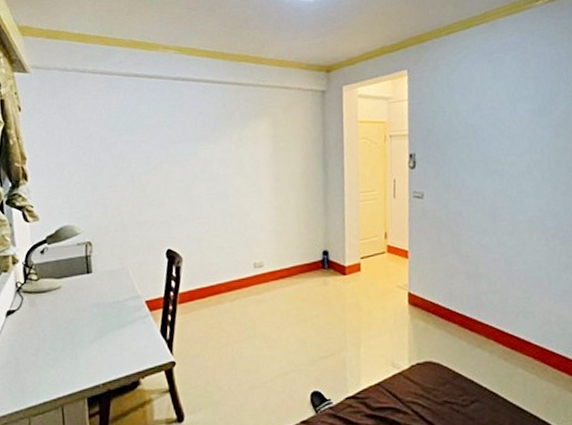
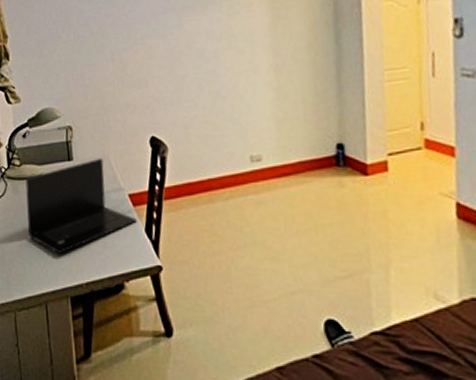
laptop: none [43,270,153,359] -> present [25,159,137,254]

